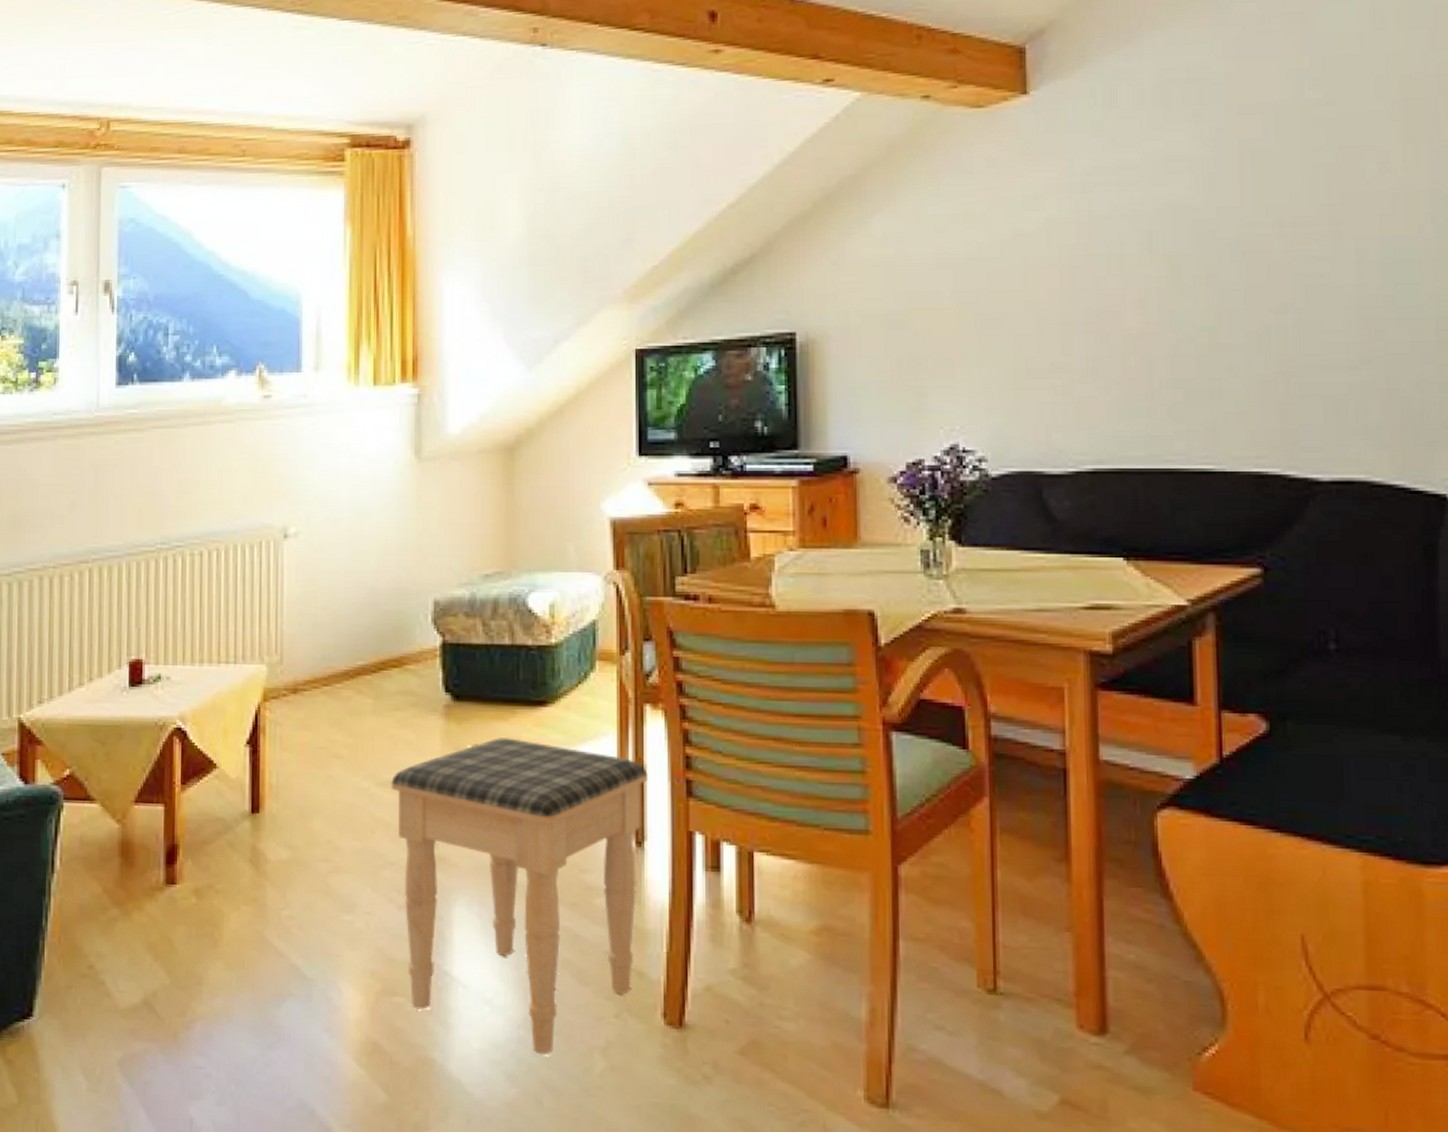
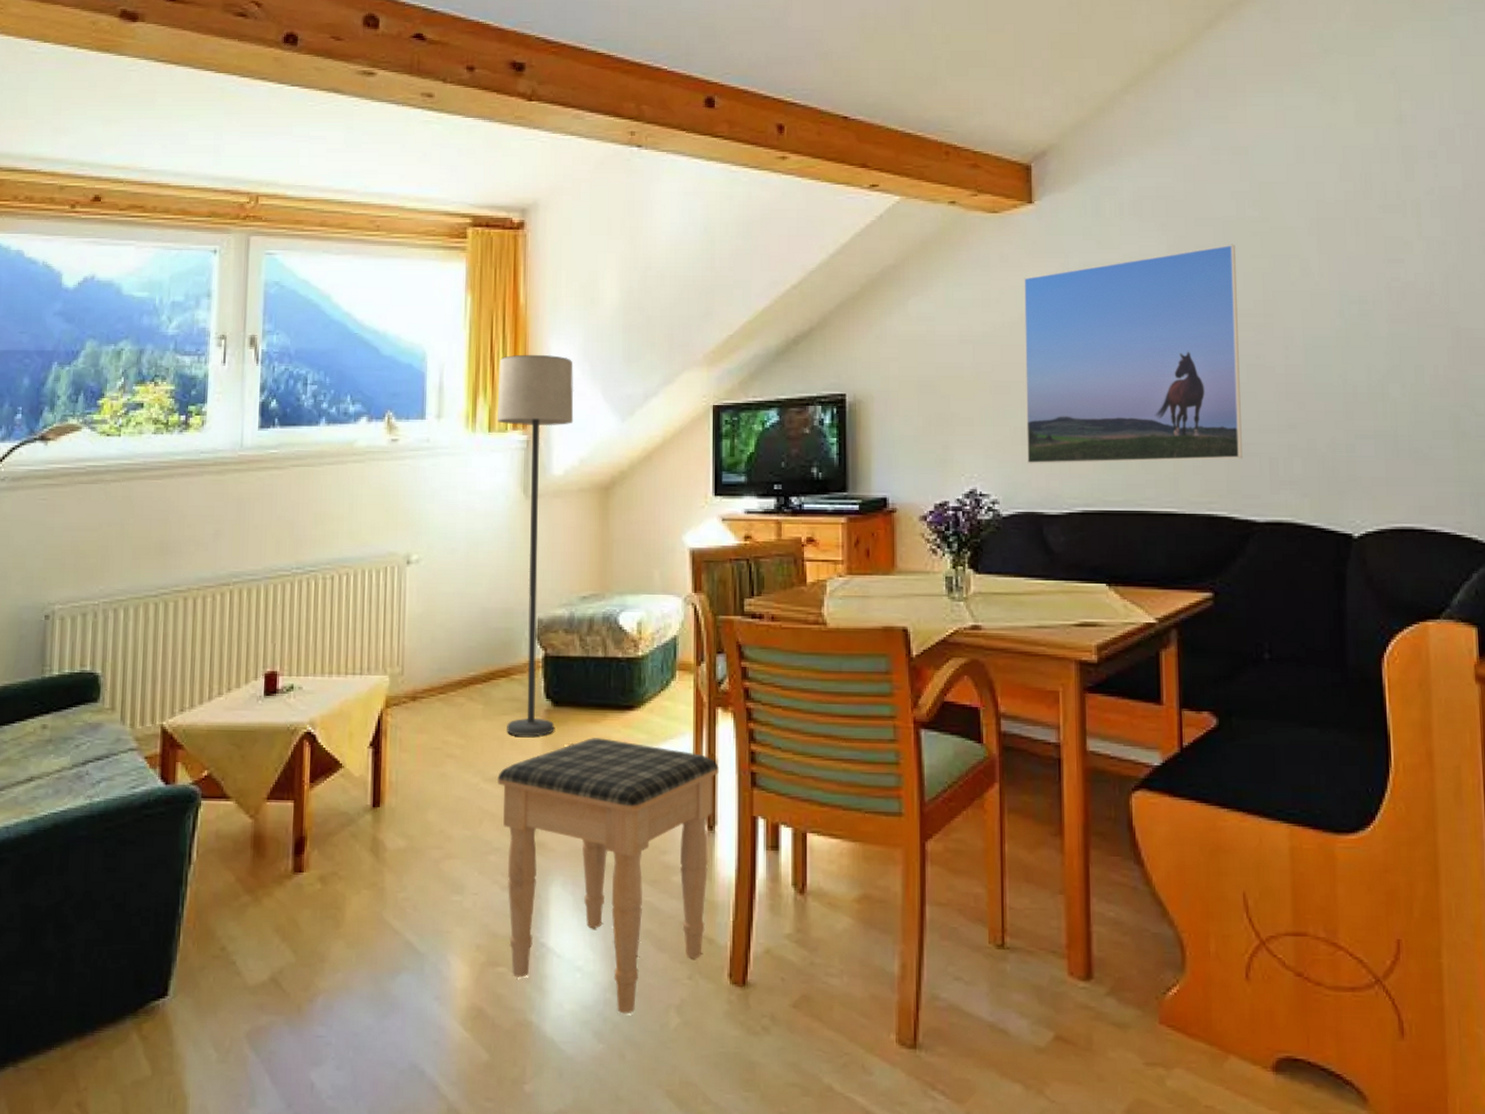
lamp: none [383,294,471,735] -> present [497,354,574,737]
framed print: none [1016,135,1301,413] -> present [1023,244,1243,464]

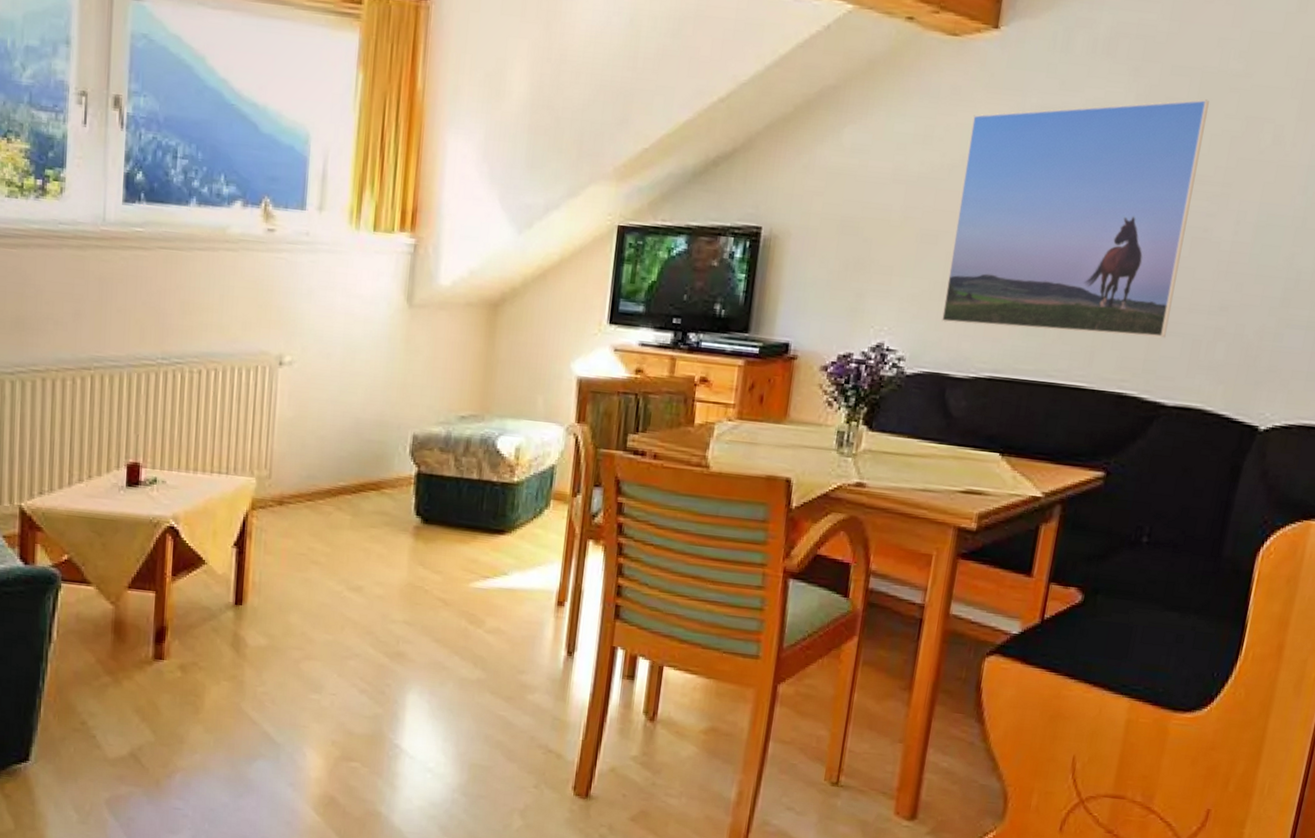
footstool: present [496,738,719,1014] -> none [360,558,584,814]
lamp: present [497,354,574,737] -> none [374,147,471,551]

